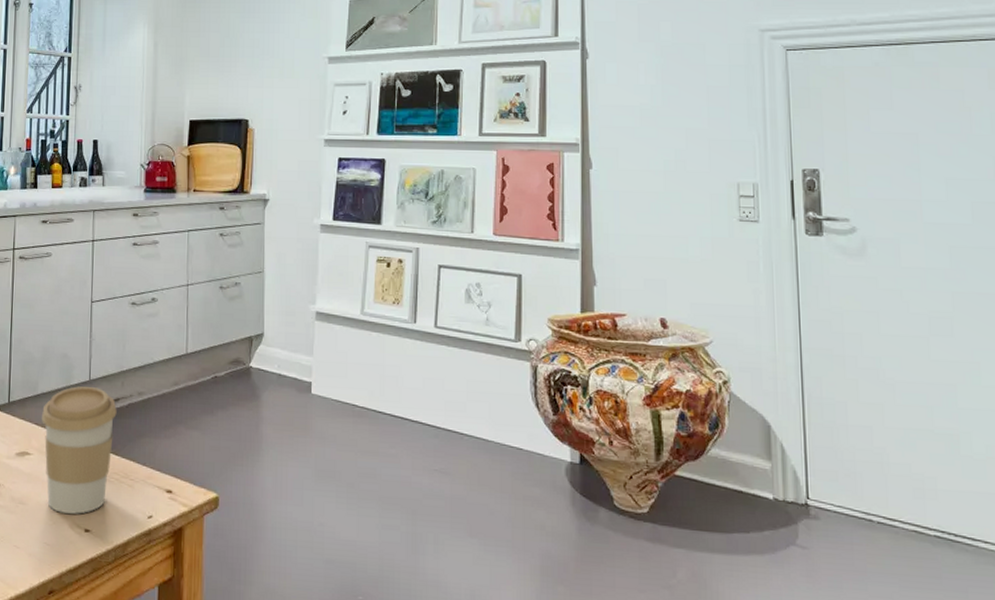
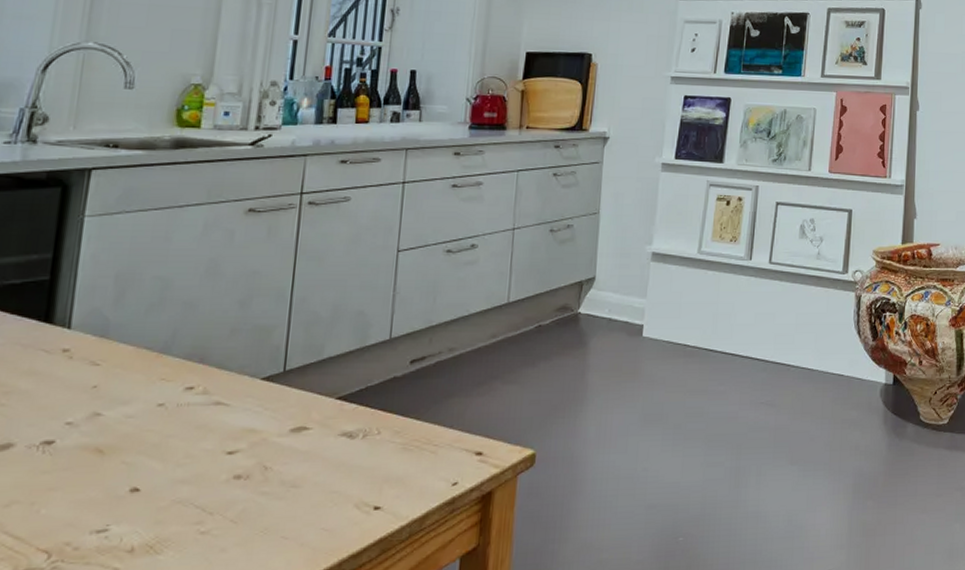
coffee cup: present [42,386,117,514] -> none [326,347,422,492]

